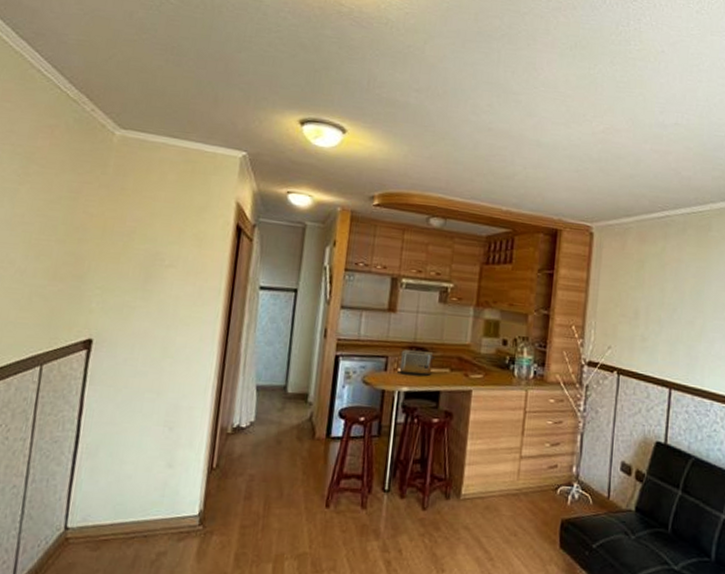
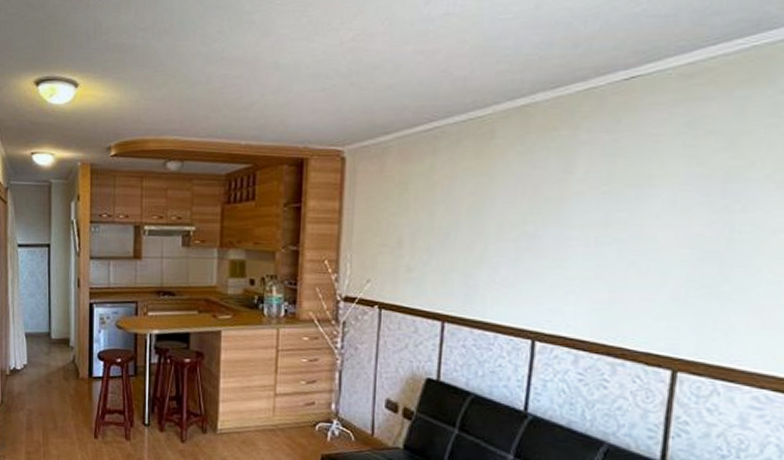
toaster: present [399,350,436,377] -> none [149,295,184,319]

